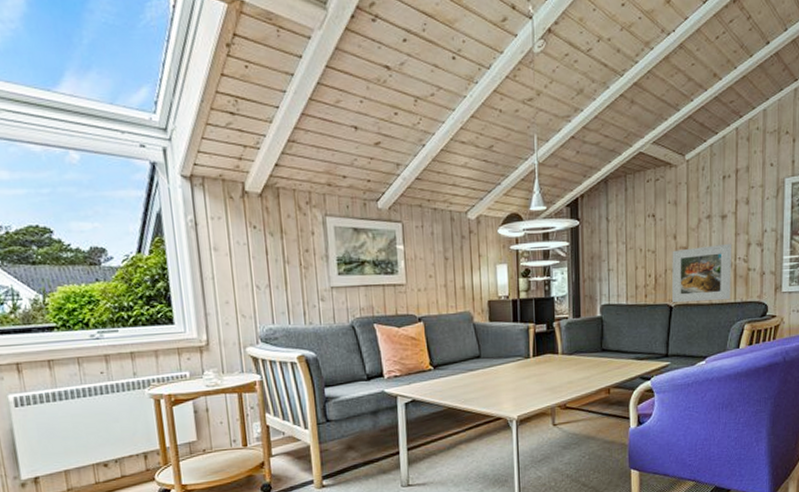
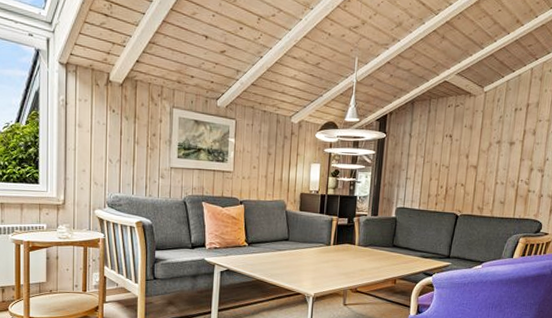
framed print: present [672,243,731,303] -> none [459,166,516,216]

